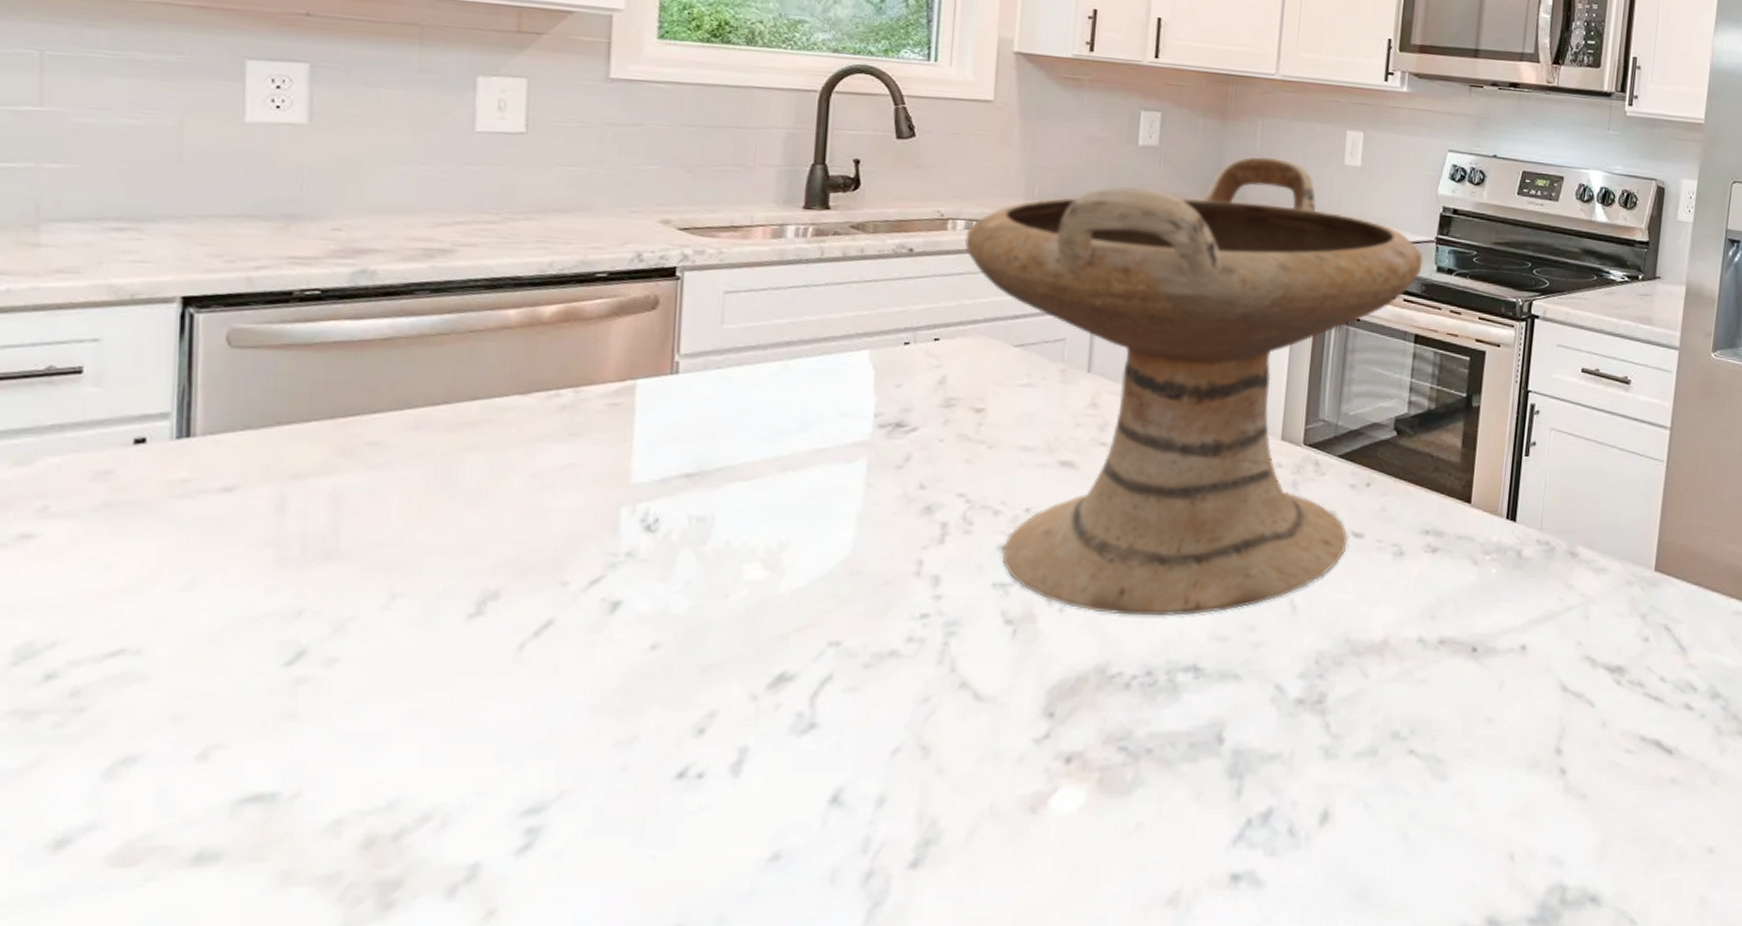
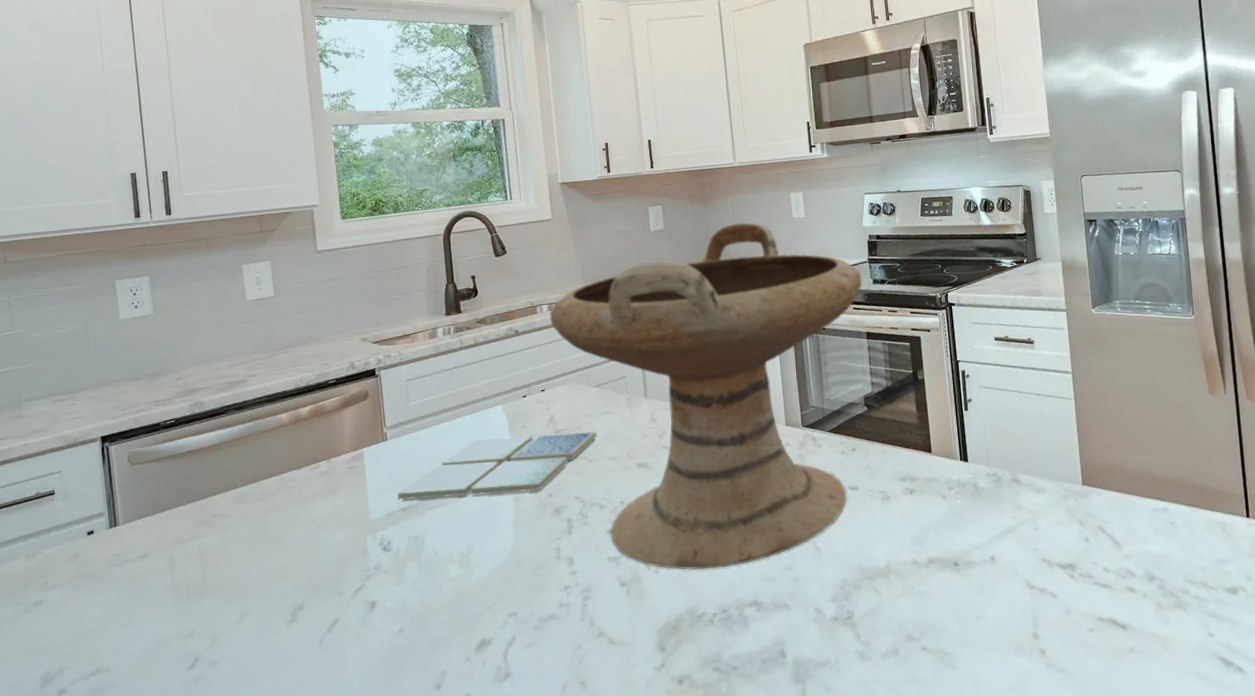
drink coaster: none [681,392,1009,478] -> present [397,431,598,500]

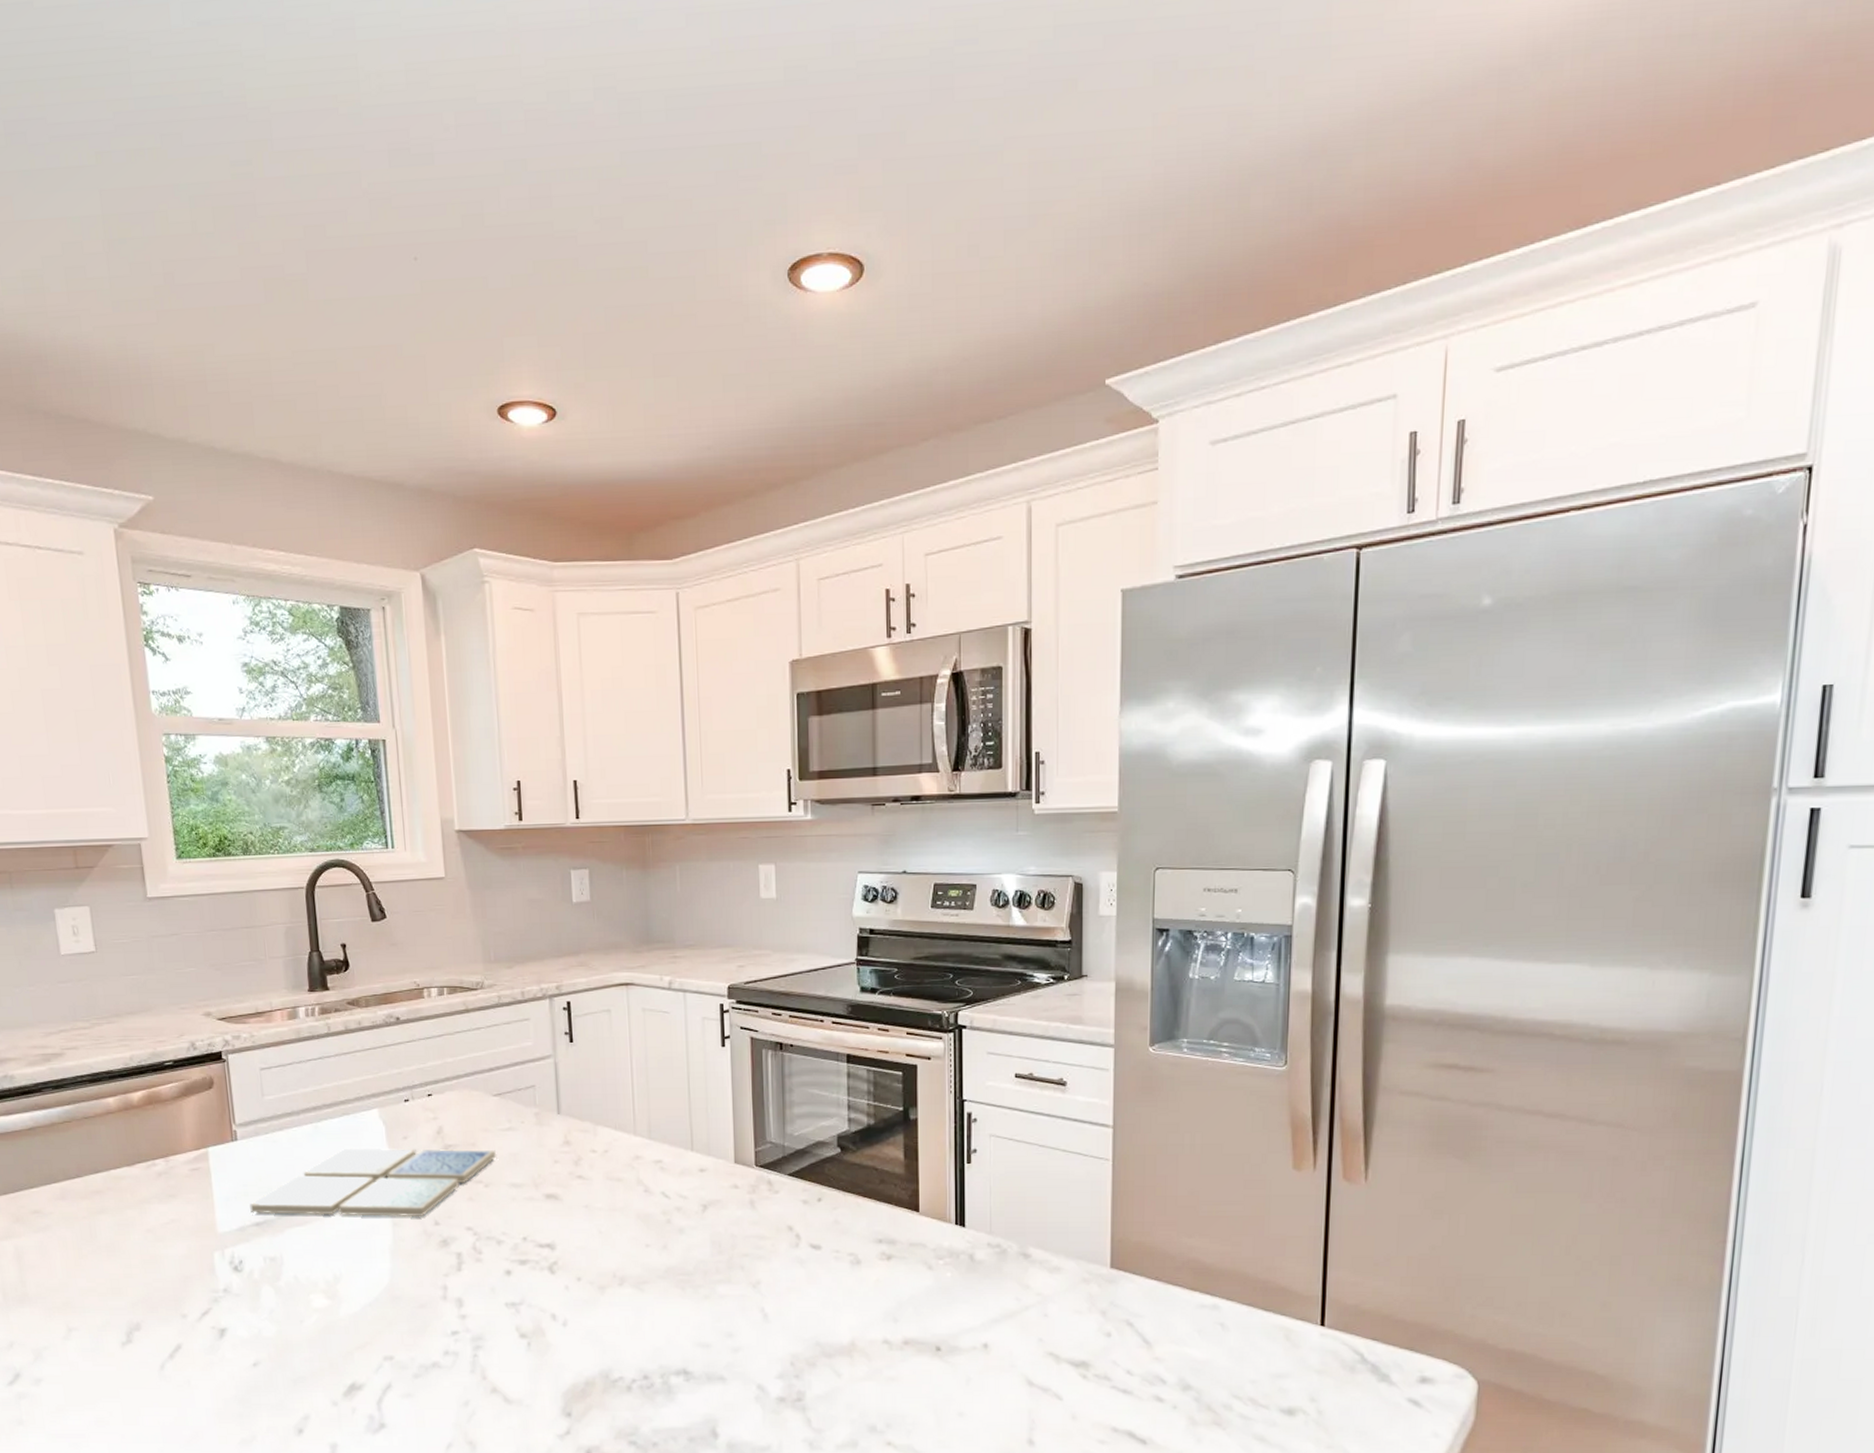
decorative bowl: present [549,222,863,570] -> none [440,899,846,1327]

